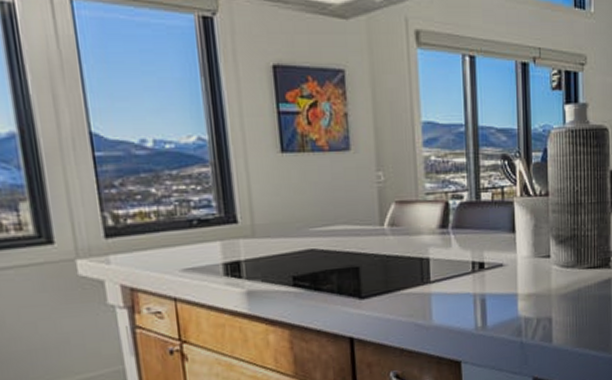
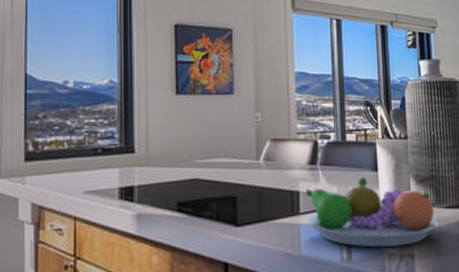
fruit bowl: none [437,239,578,313] -> present [306,176,438,248]

